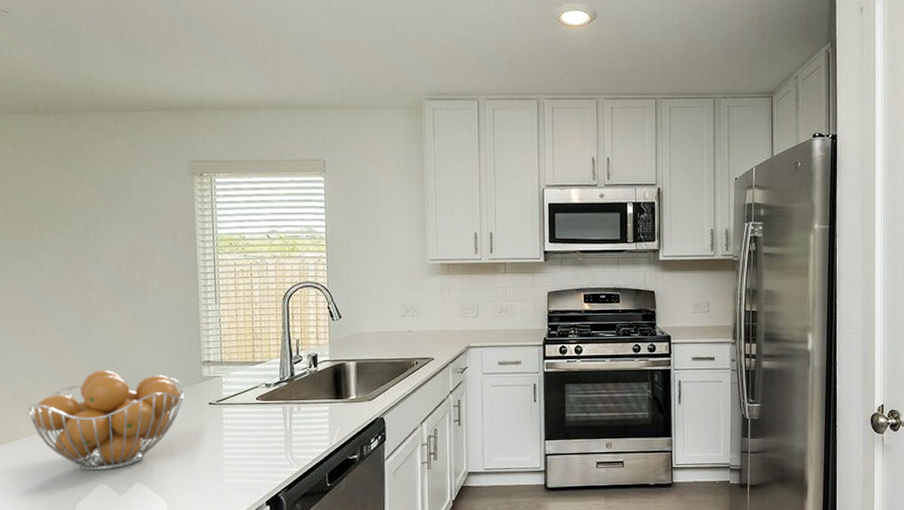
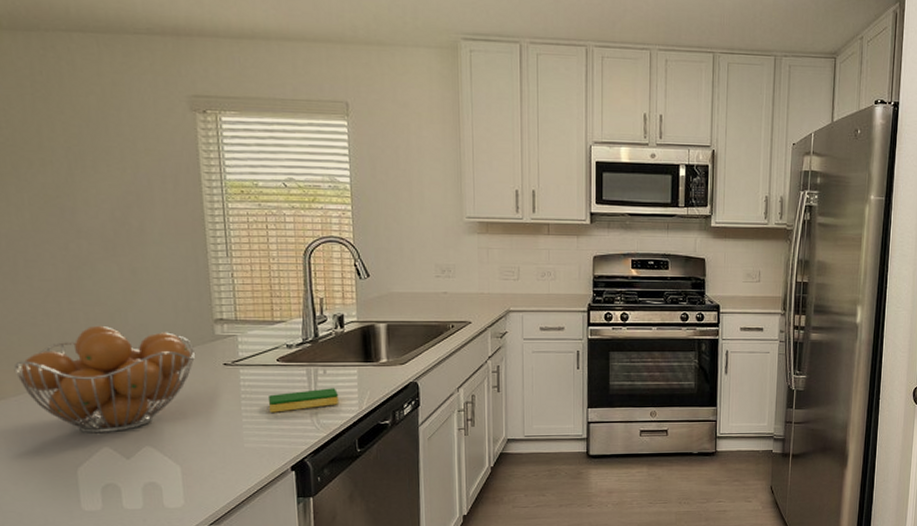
dish sponge: none [247,424,311,449] -> present [267,388,338,413]

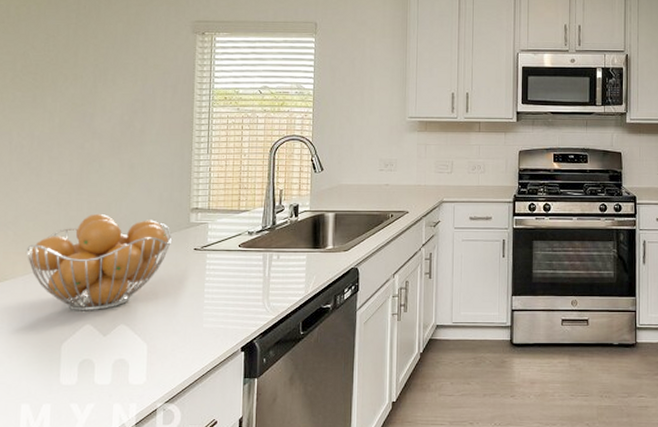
dish sponge: present [267,388,338,413] -> none [227,272,288,295]

